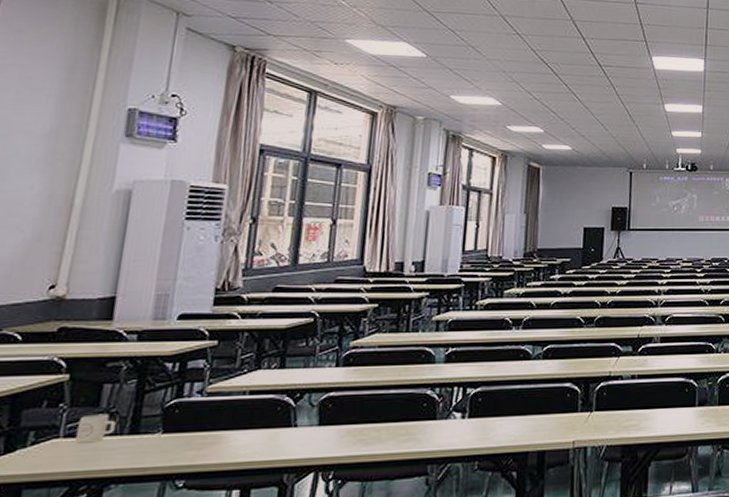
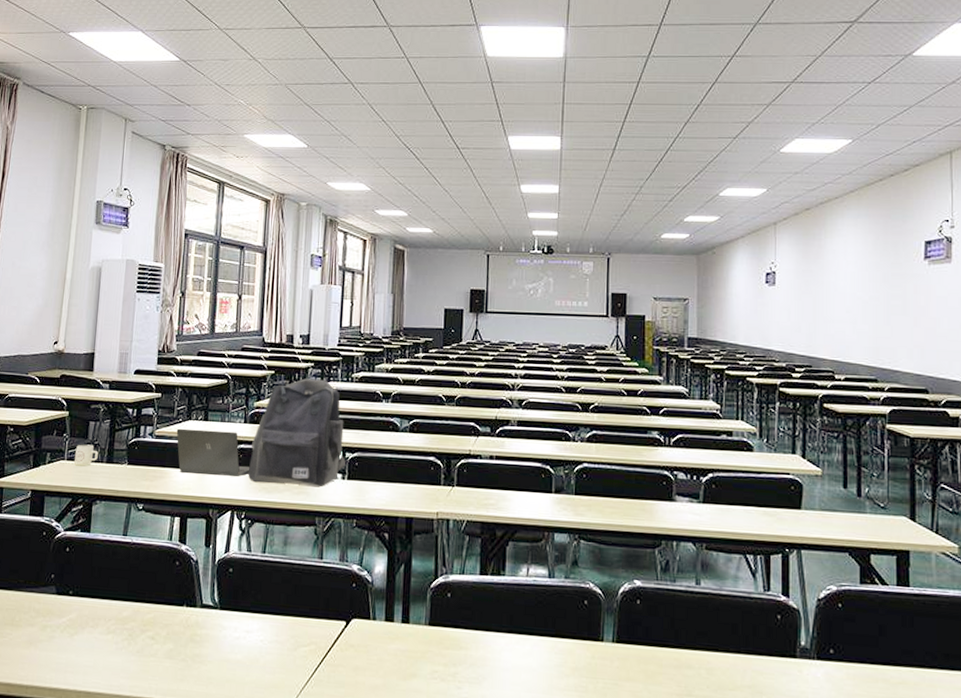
laptop: none [238,378,343,435] -> present [176,428,250,477]
backpack: none [338,309,466,435] -> present [247,378,346,486]

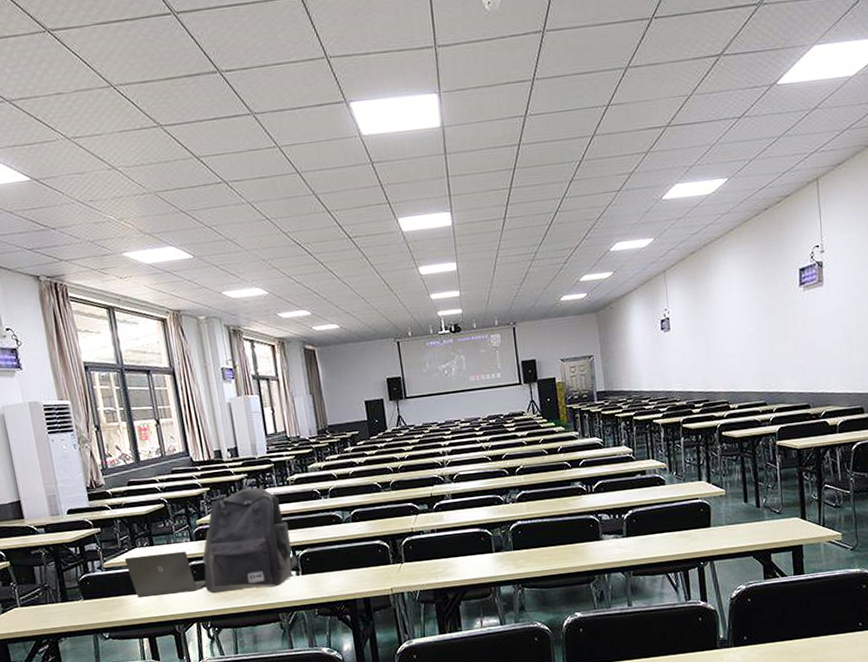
mug: present [74,444,98,467] -> none [26,588,52,611]

